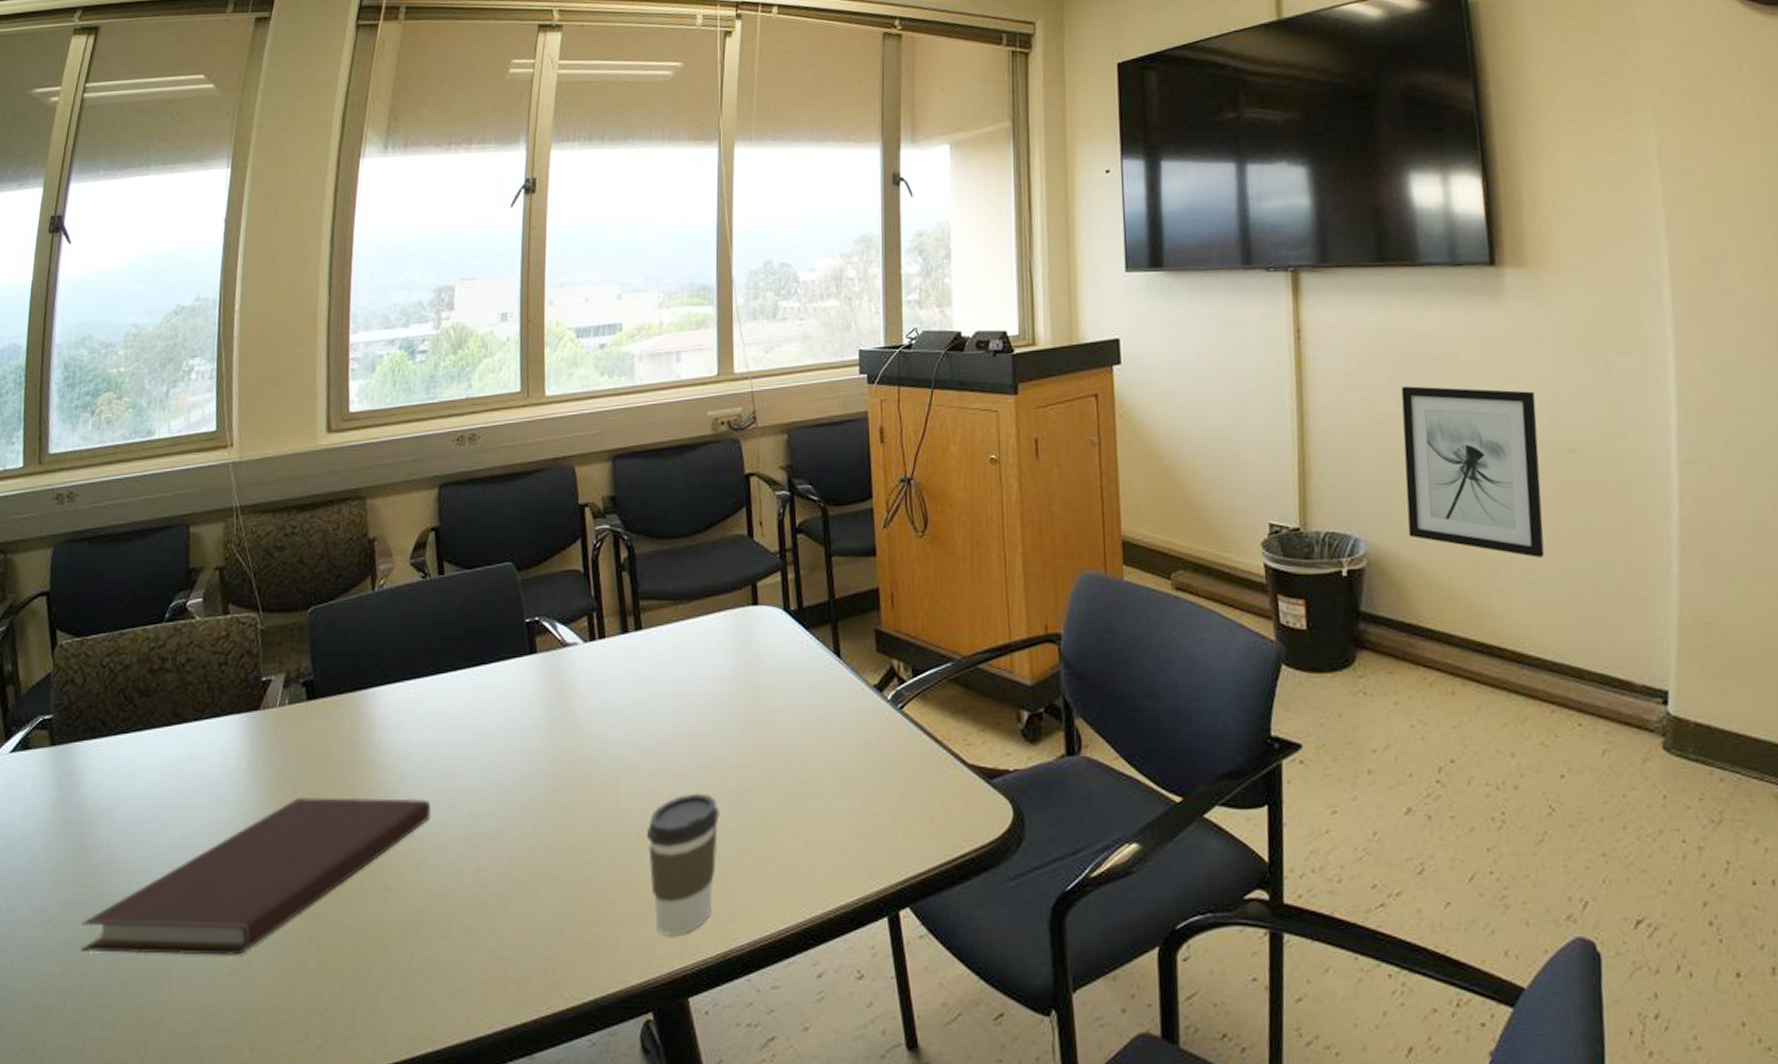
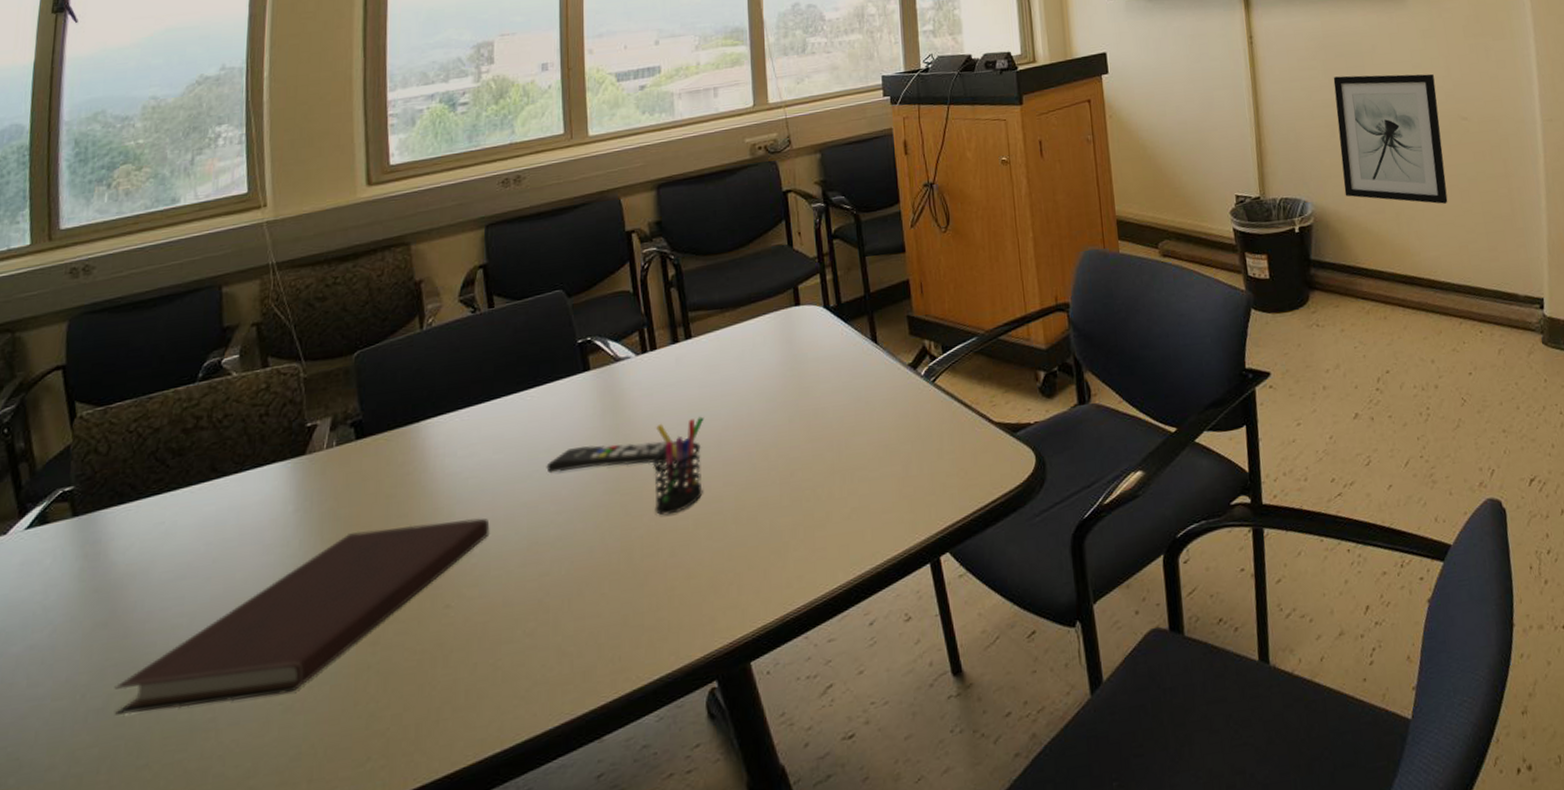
remote control: none [489,736,630,764] -> present [546,440,685,474]
pen holder: none [596,718,651,822] -> present [653,416,704,516]
coffee cup: present [646,793,720,935] -> none [703,477,773,610]

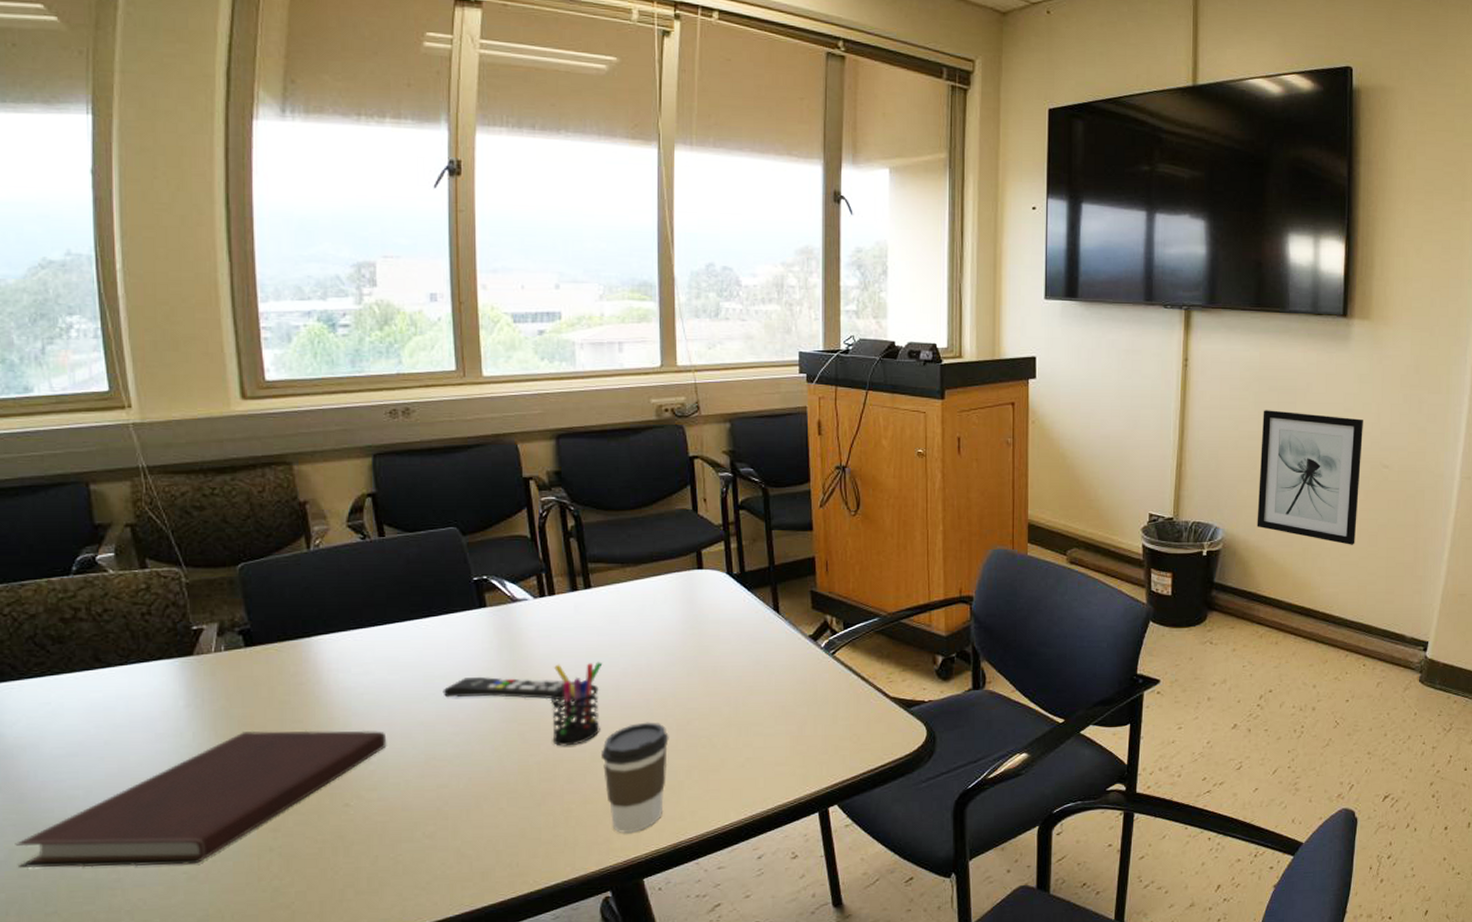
coffee cup: none [703,477,773,610] -> present [600,722,669,833]

